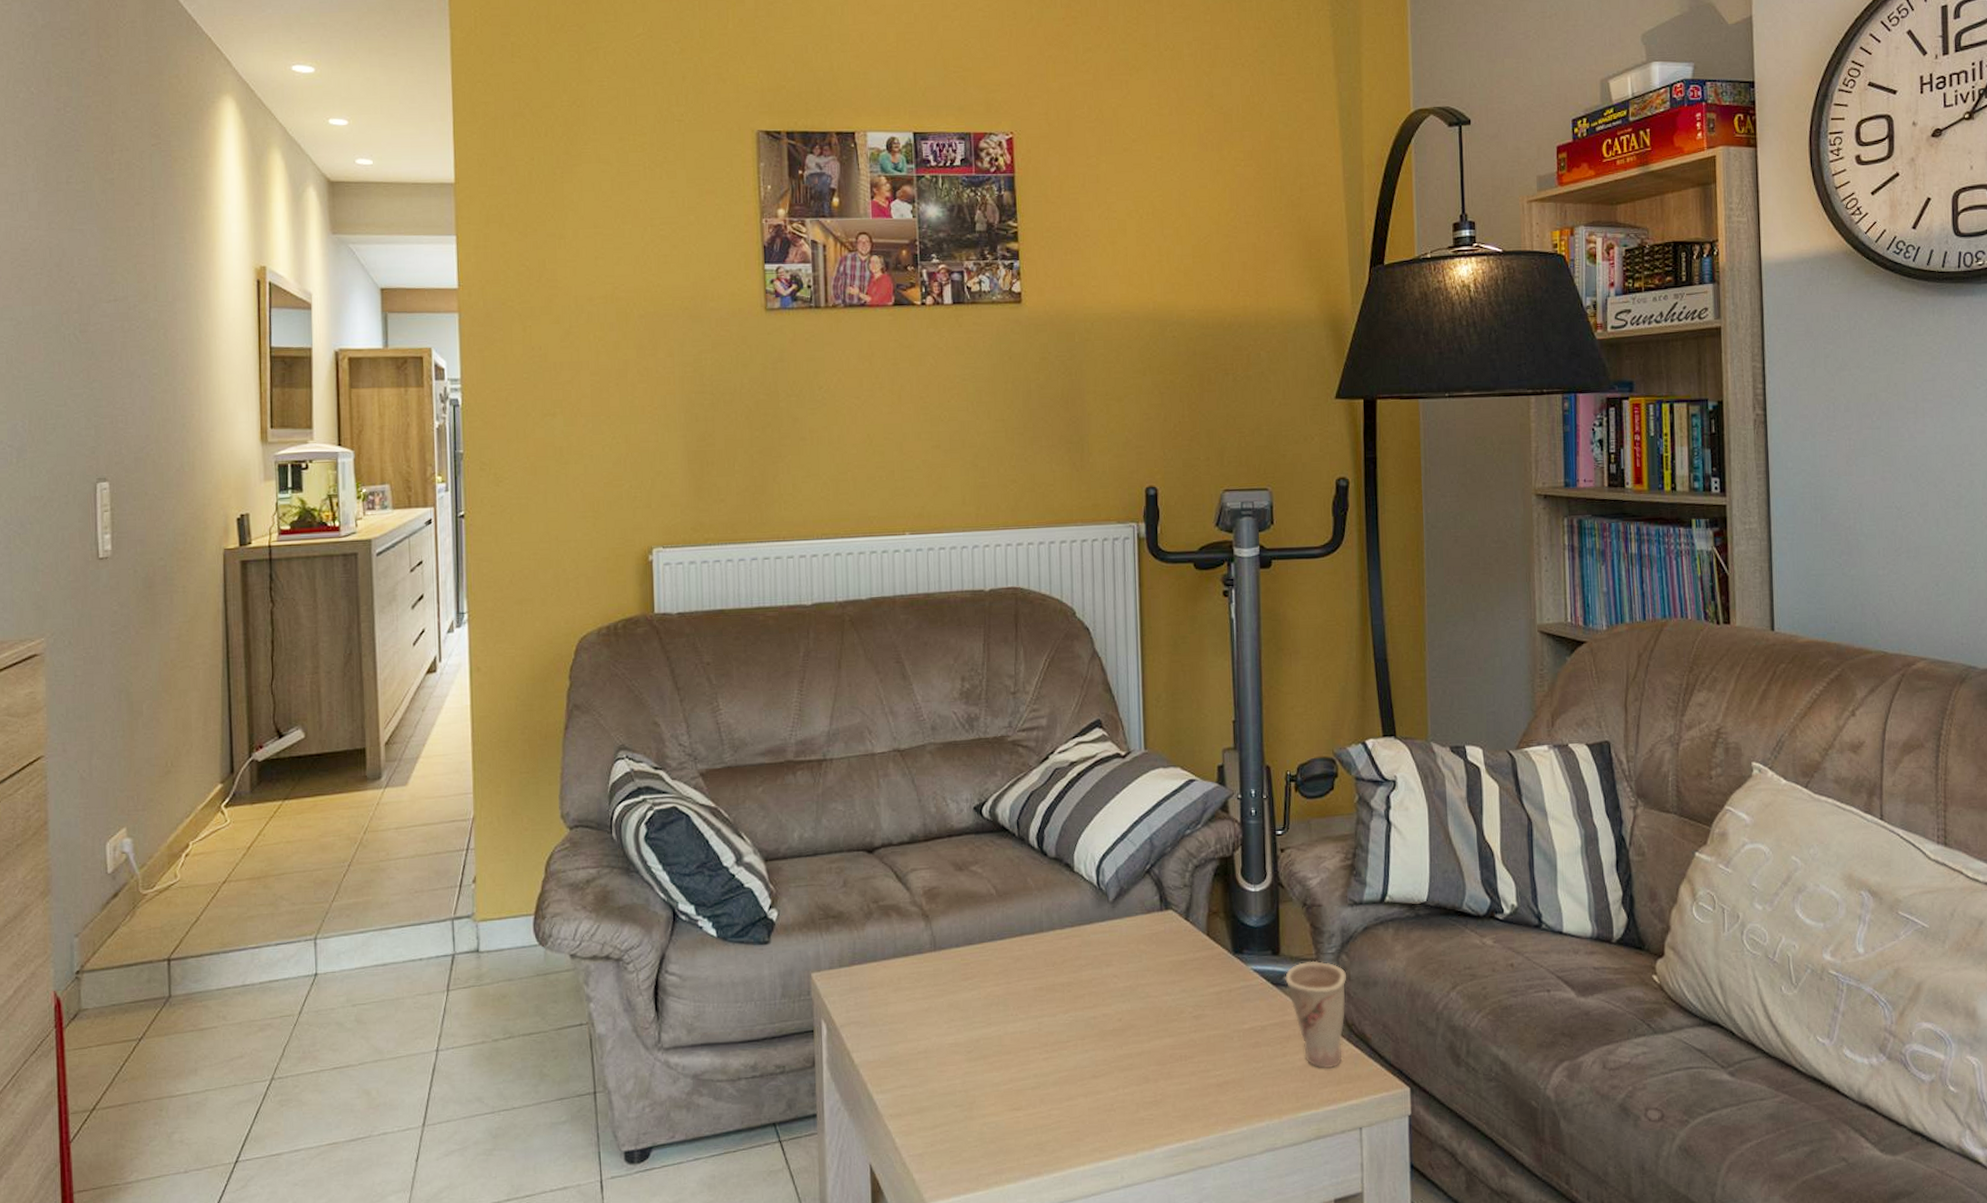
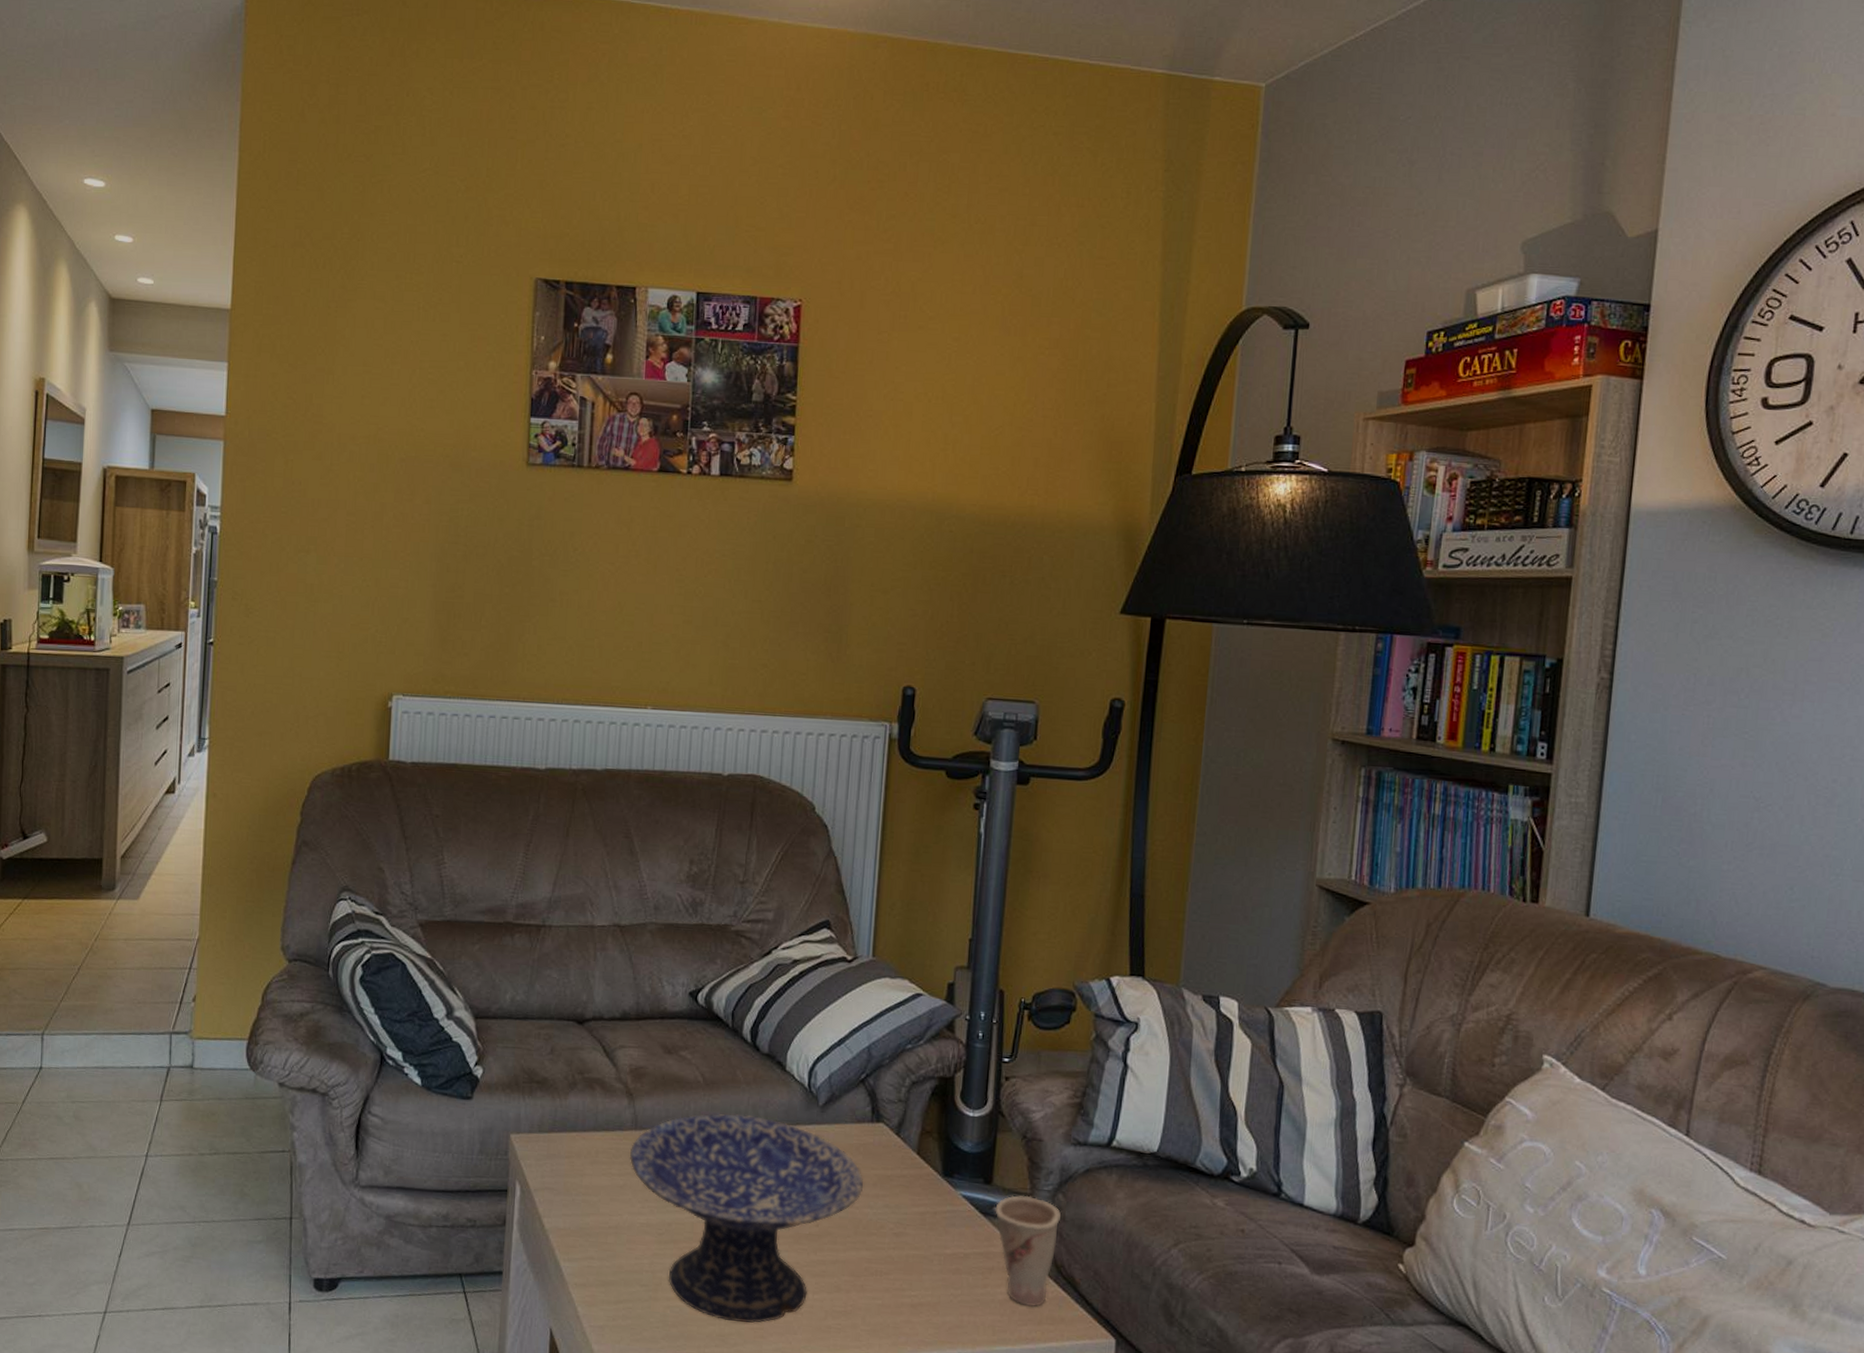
decorative bowl: none [931,920,1160,1128] -> present [629,1113,864,1323]

